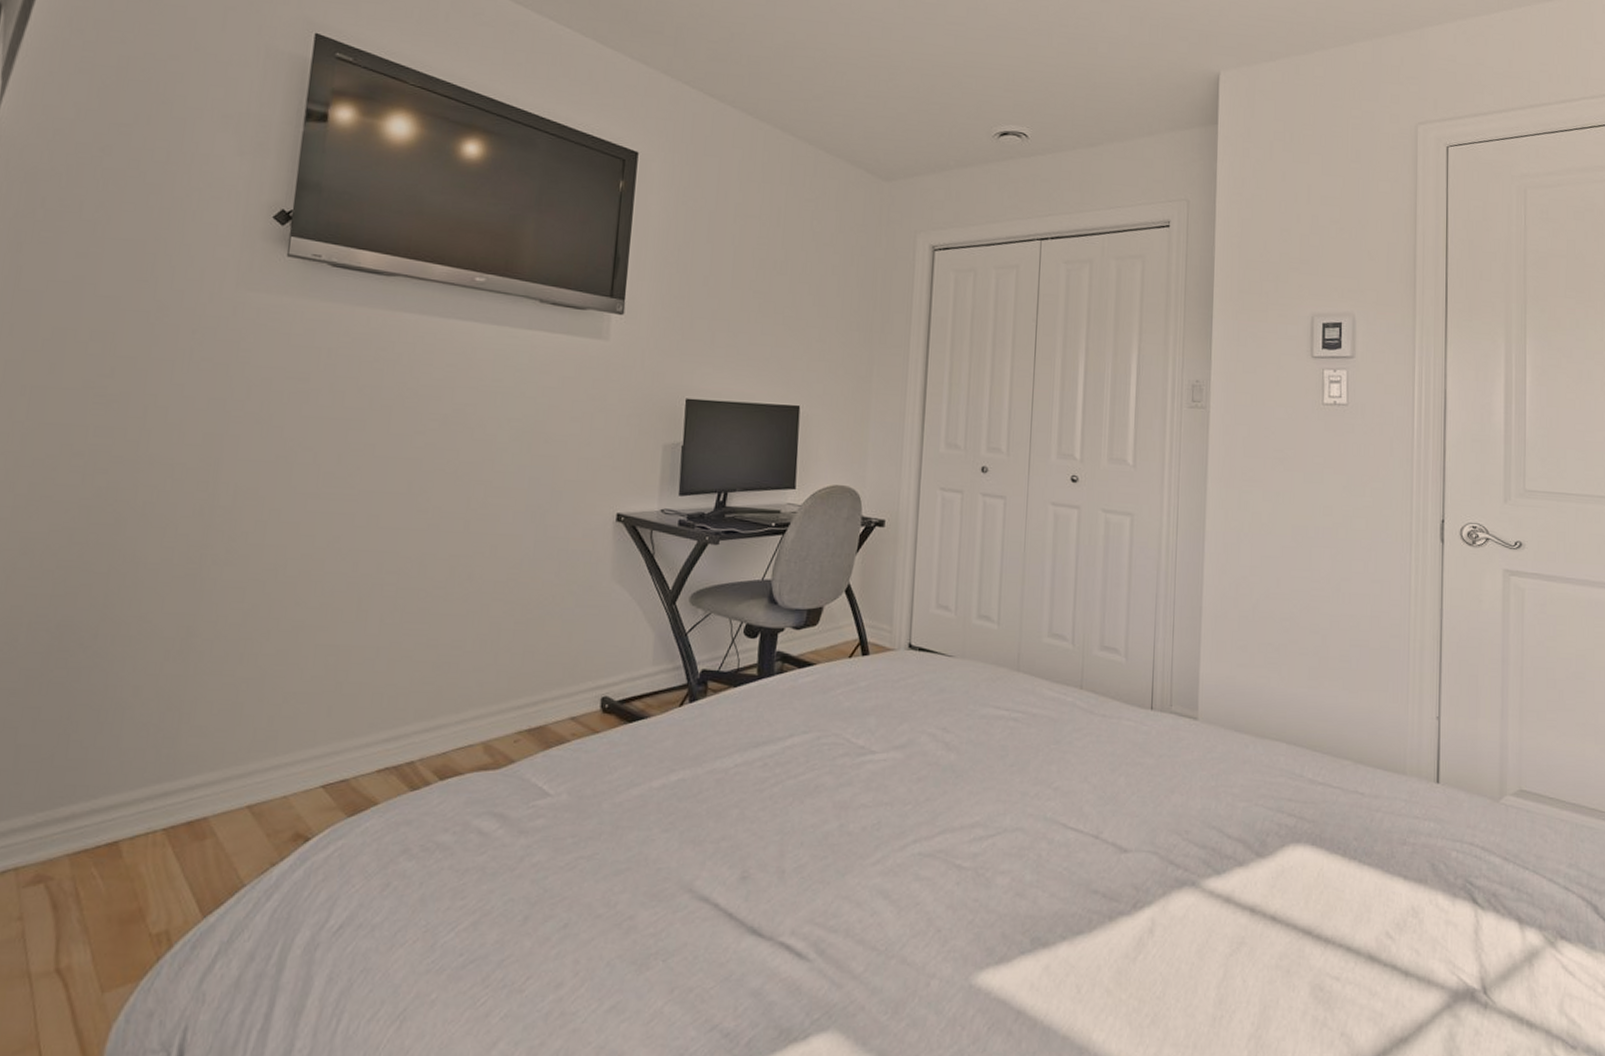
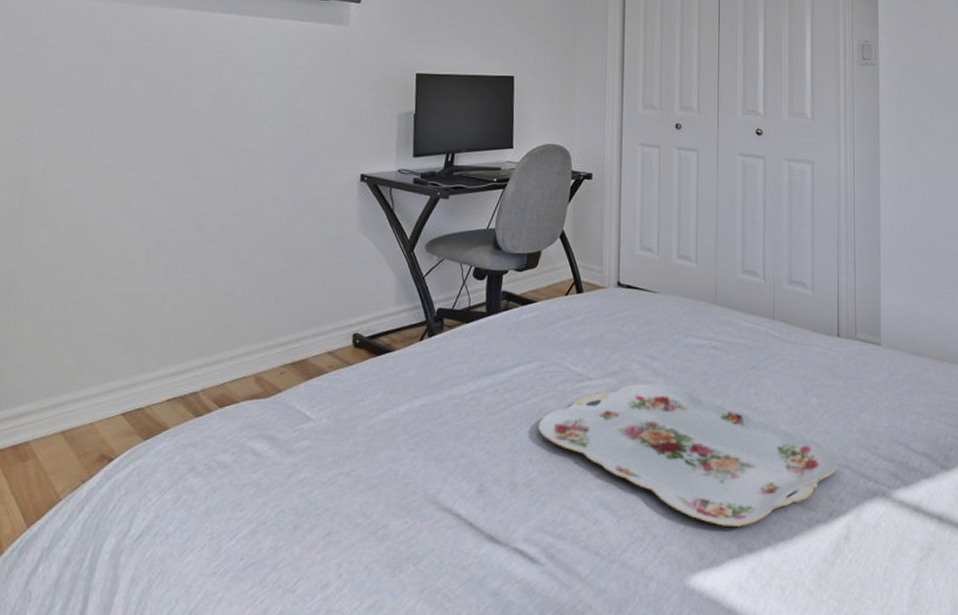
serving tray: none [812,758,1145,918] -> present [538,383,838,526]

